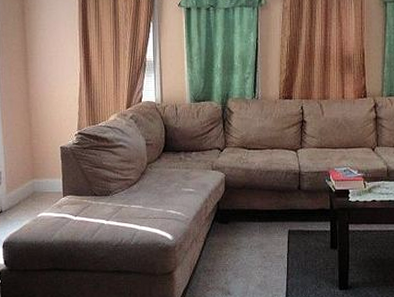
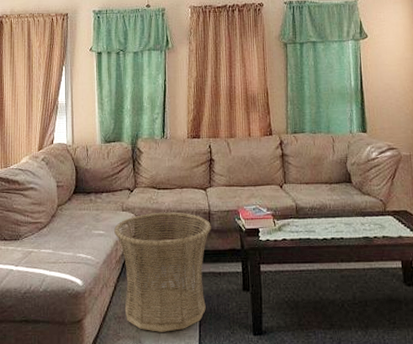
basket: none [204,172,301,285] -> present [114,212,211,332]

